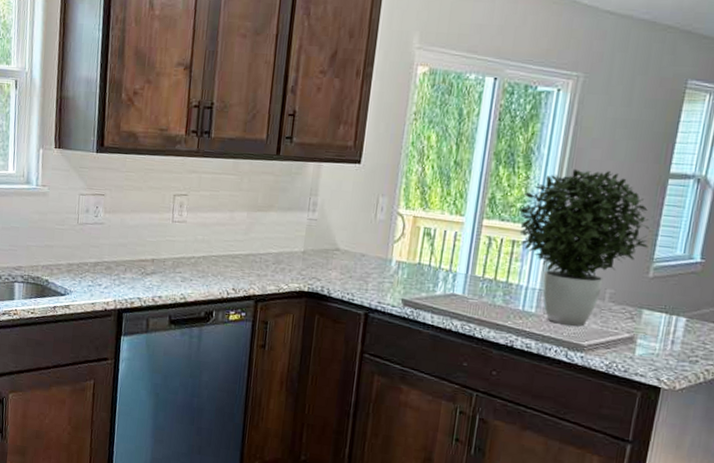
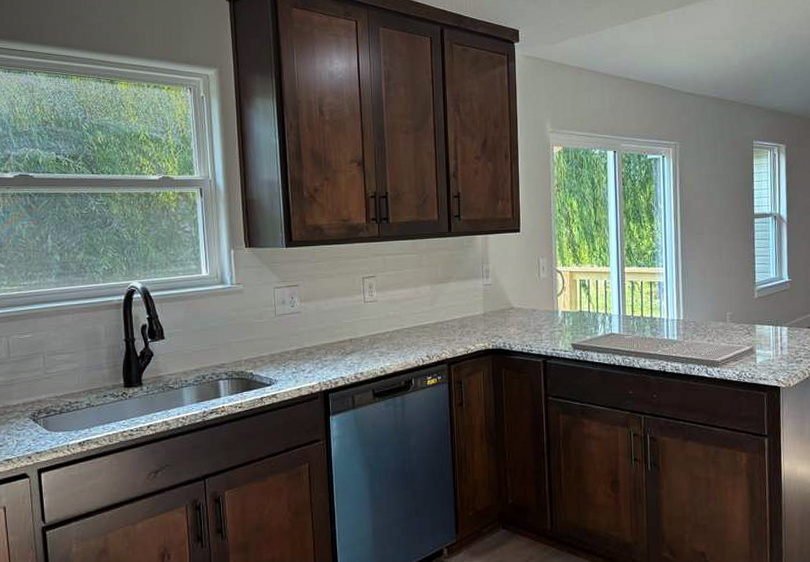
potted plant: present [519,168,650,327] -> none [651,217,750,346]

